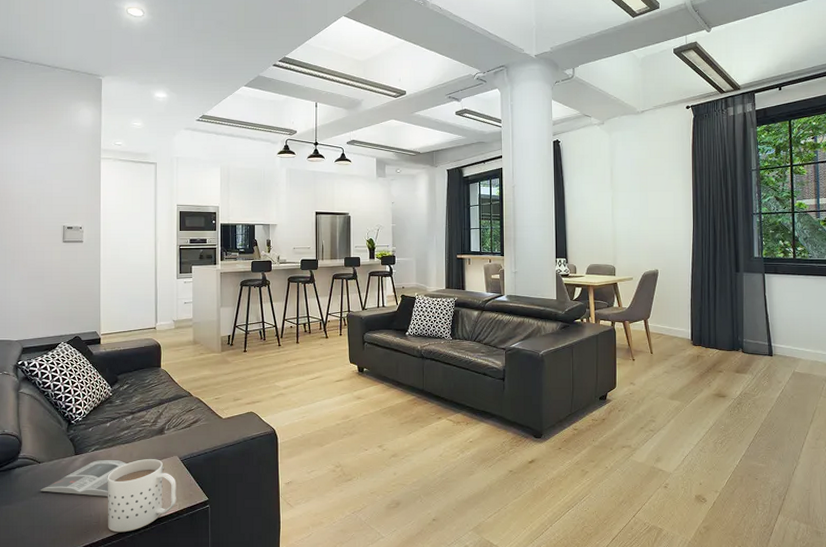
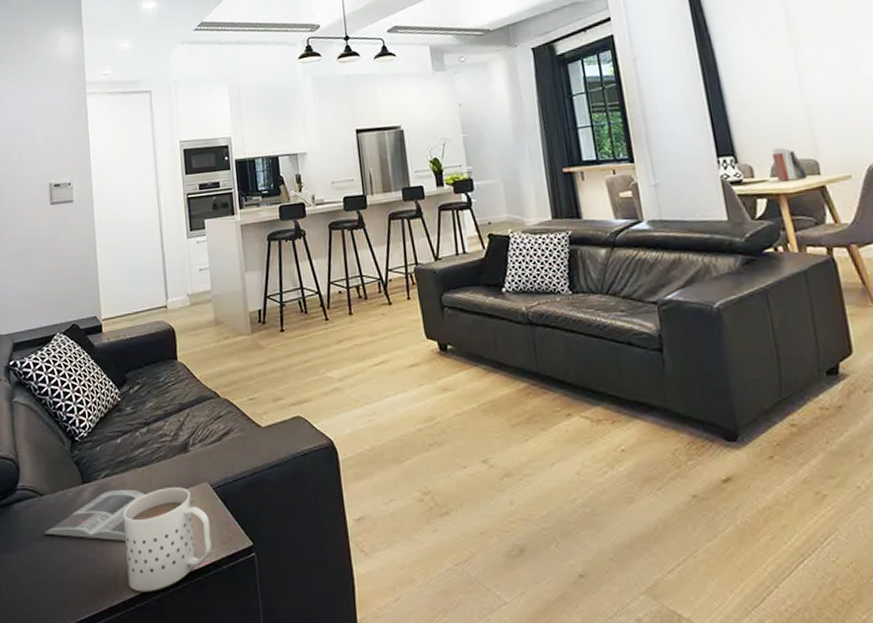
books: none [589,256,608,278] -> present [771,147,808,182]

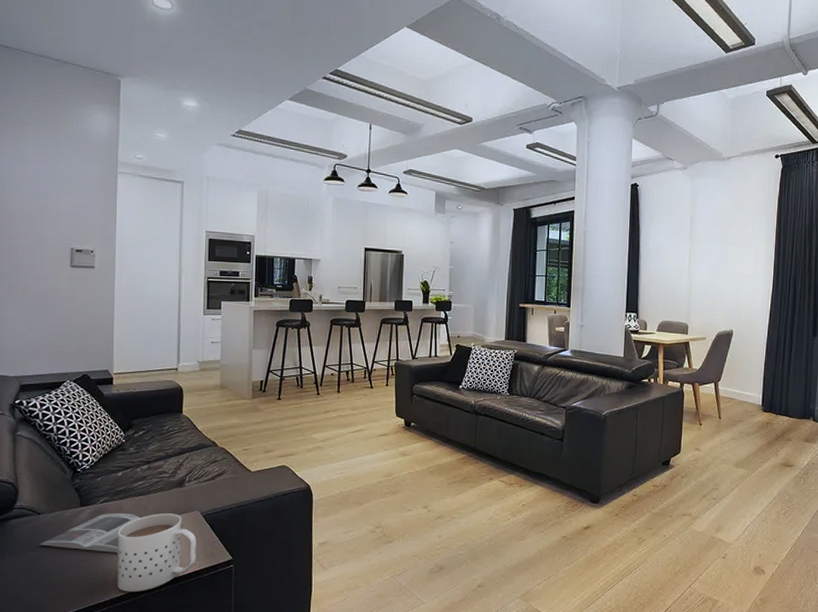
books: present [771,147,808,182] -> none [660,312,680,336]

